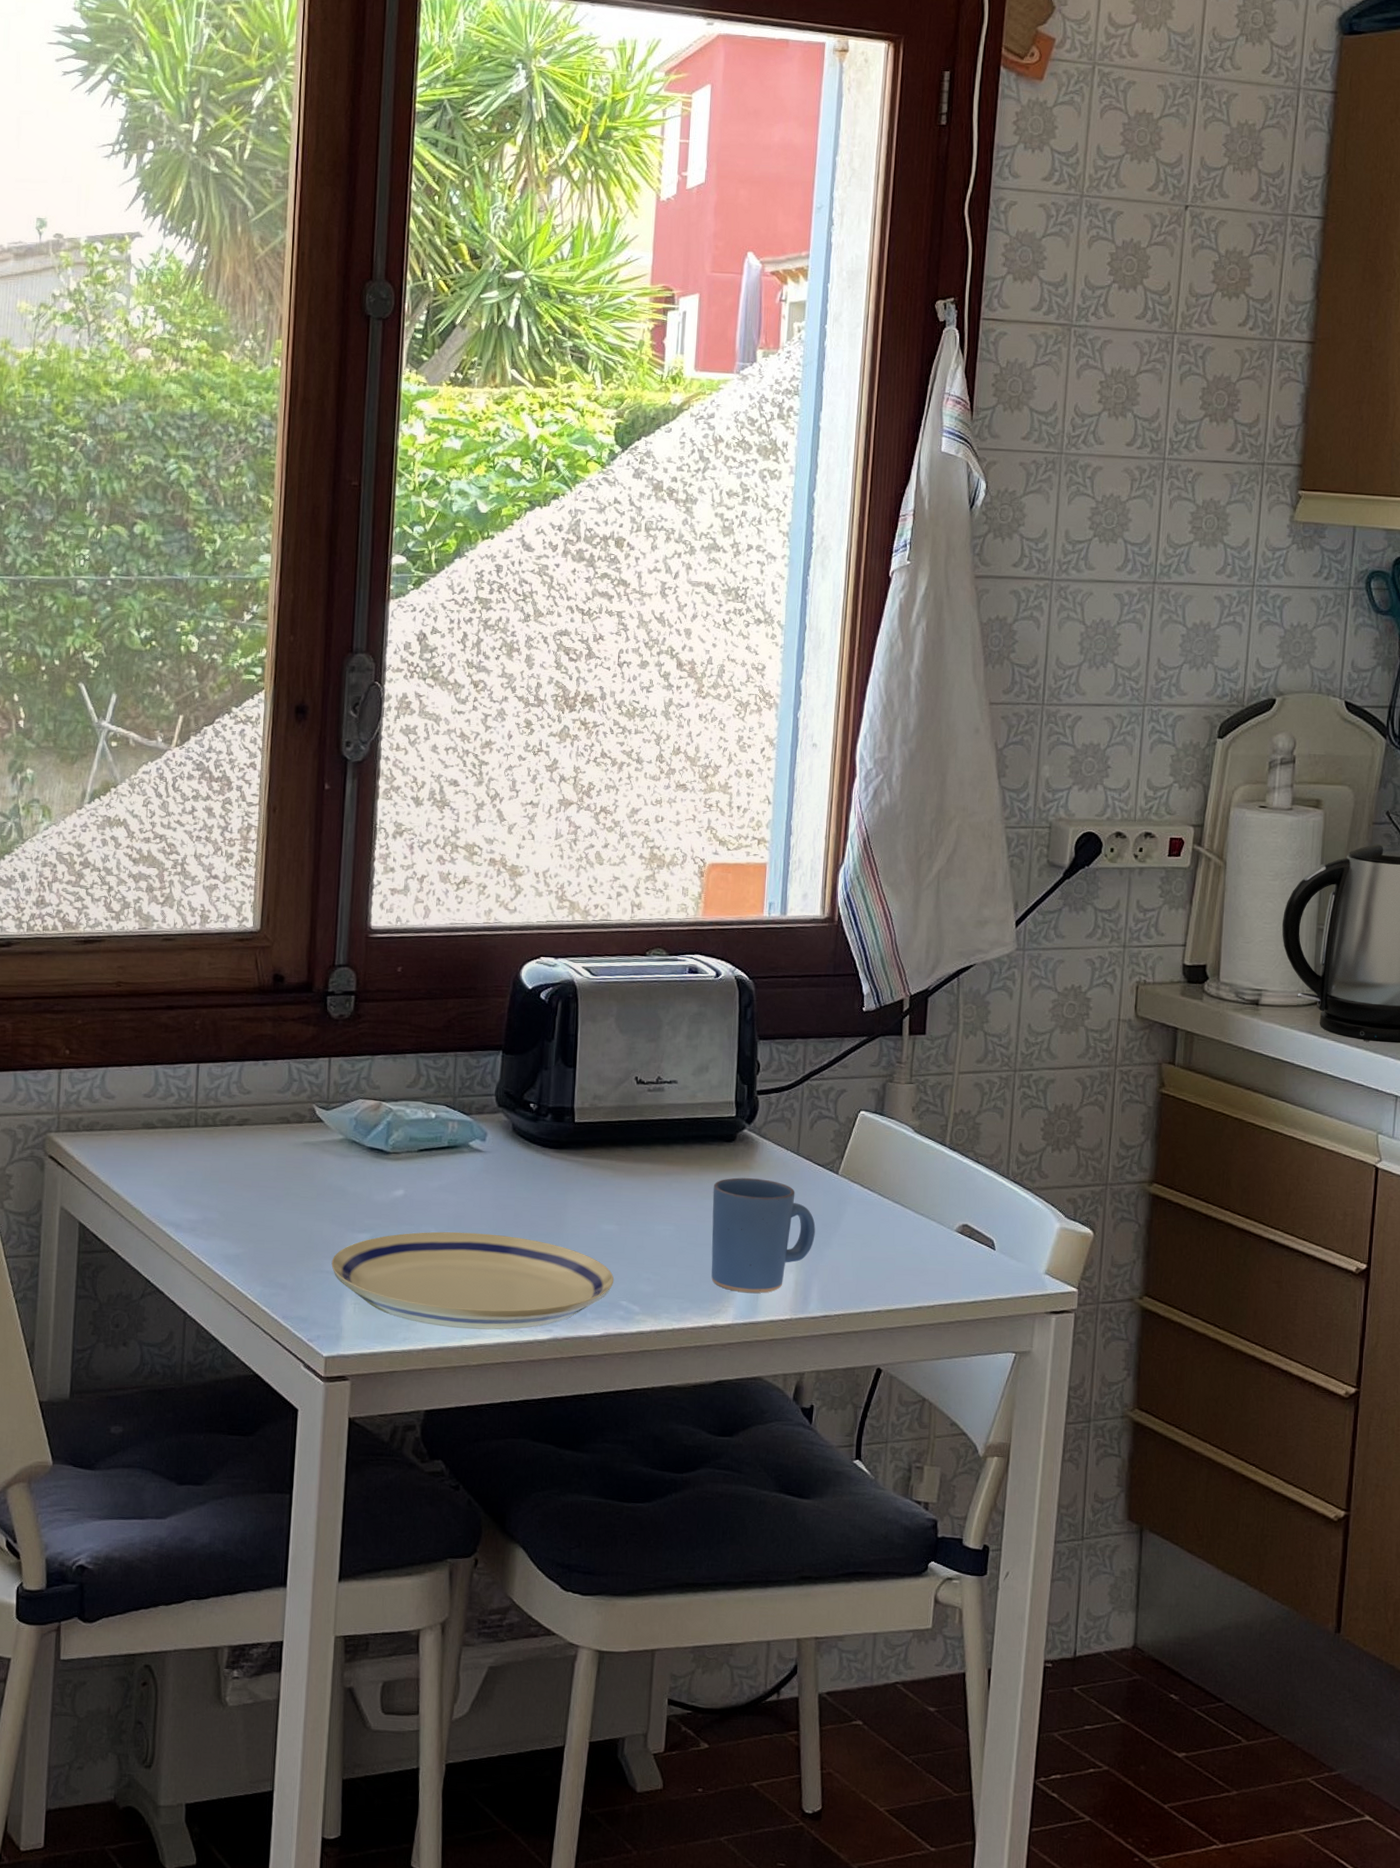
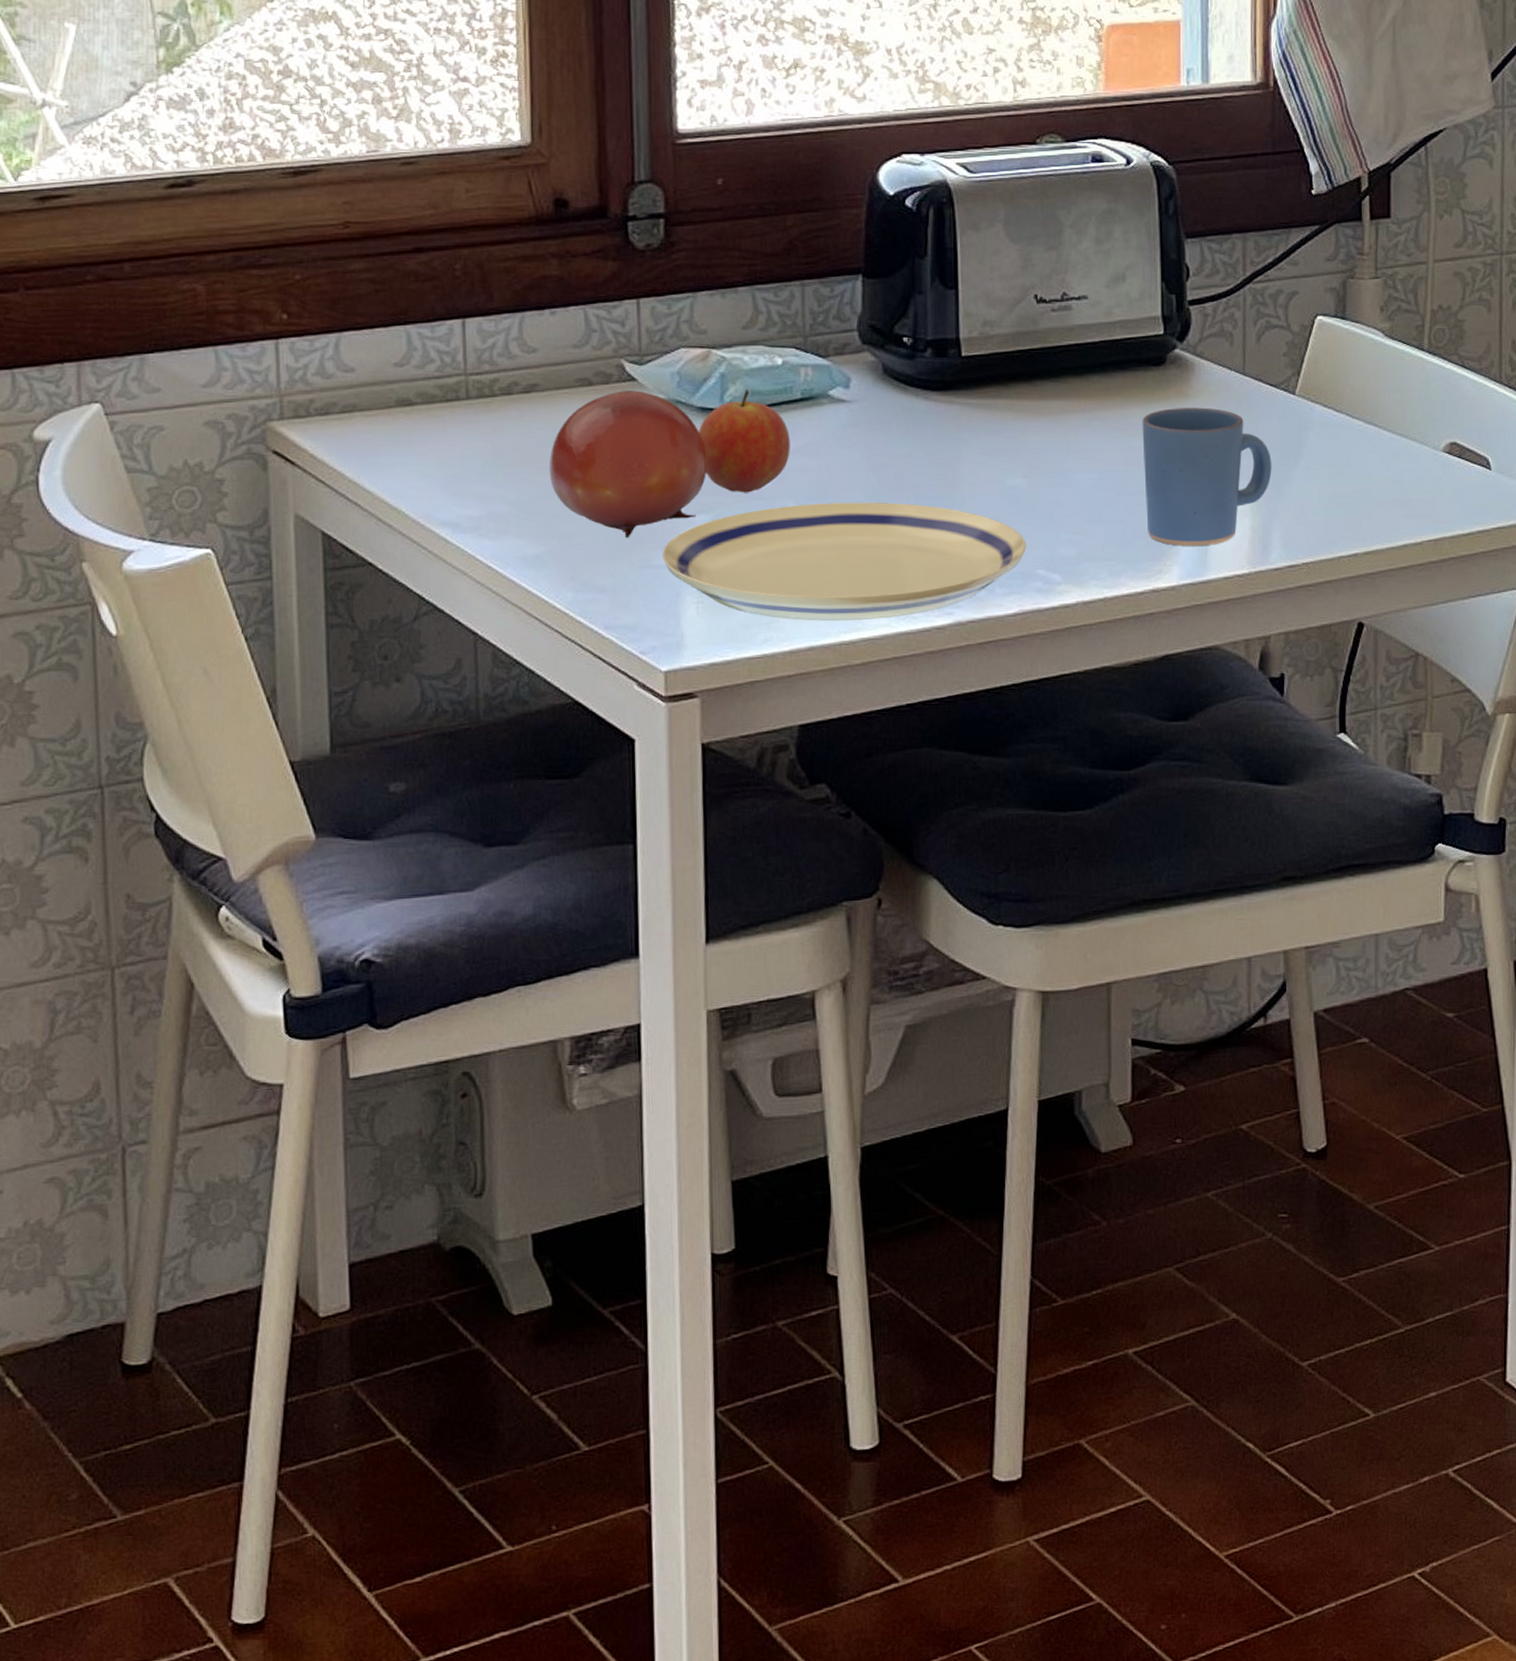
fruit: none [251,1129,372,1248] -> present [549,390,707,539]
fruit: none [367,1135,437,1219] -> present [698,388,790,493]

